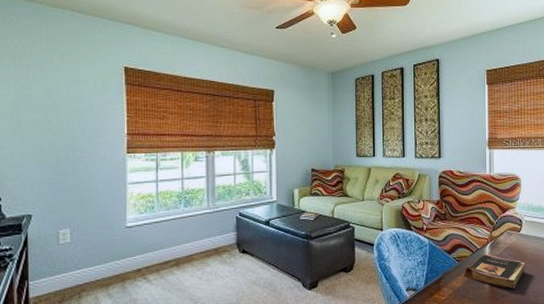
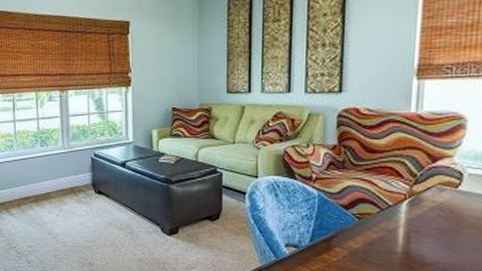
book: present [464,253,525,289] -> none [366,212,462,258]

